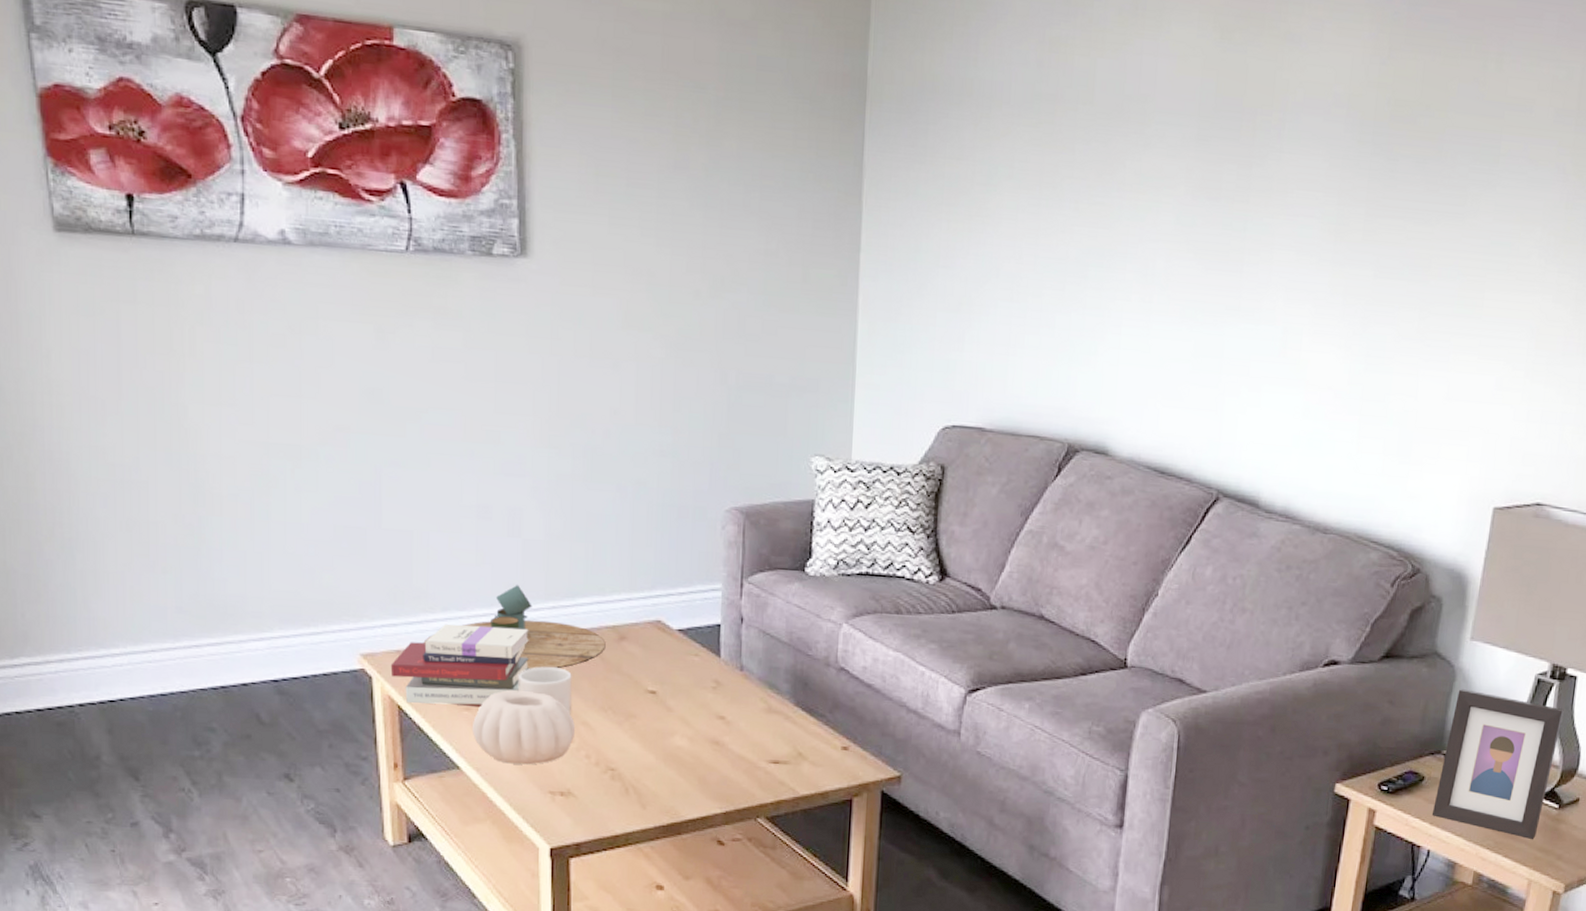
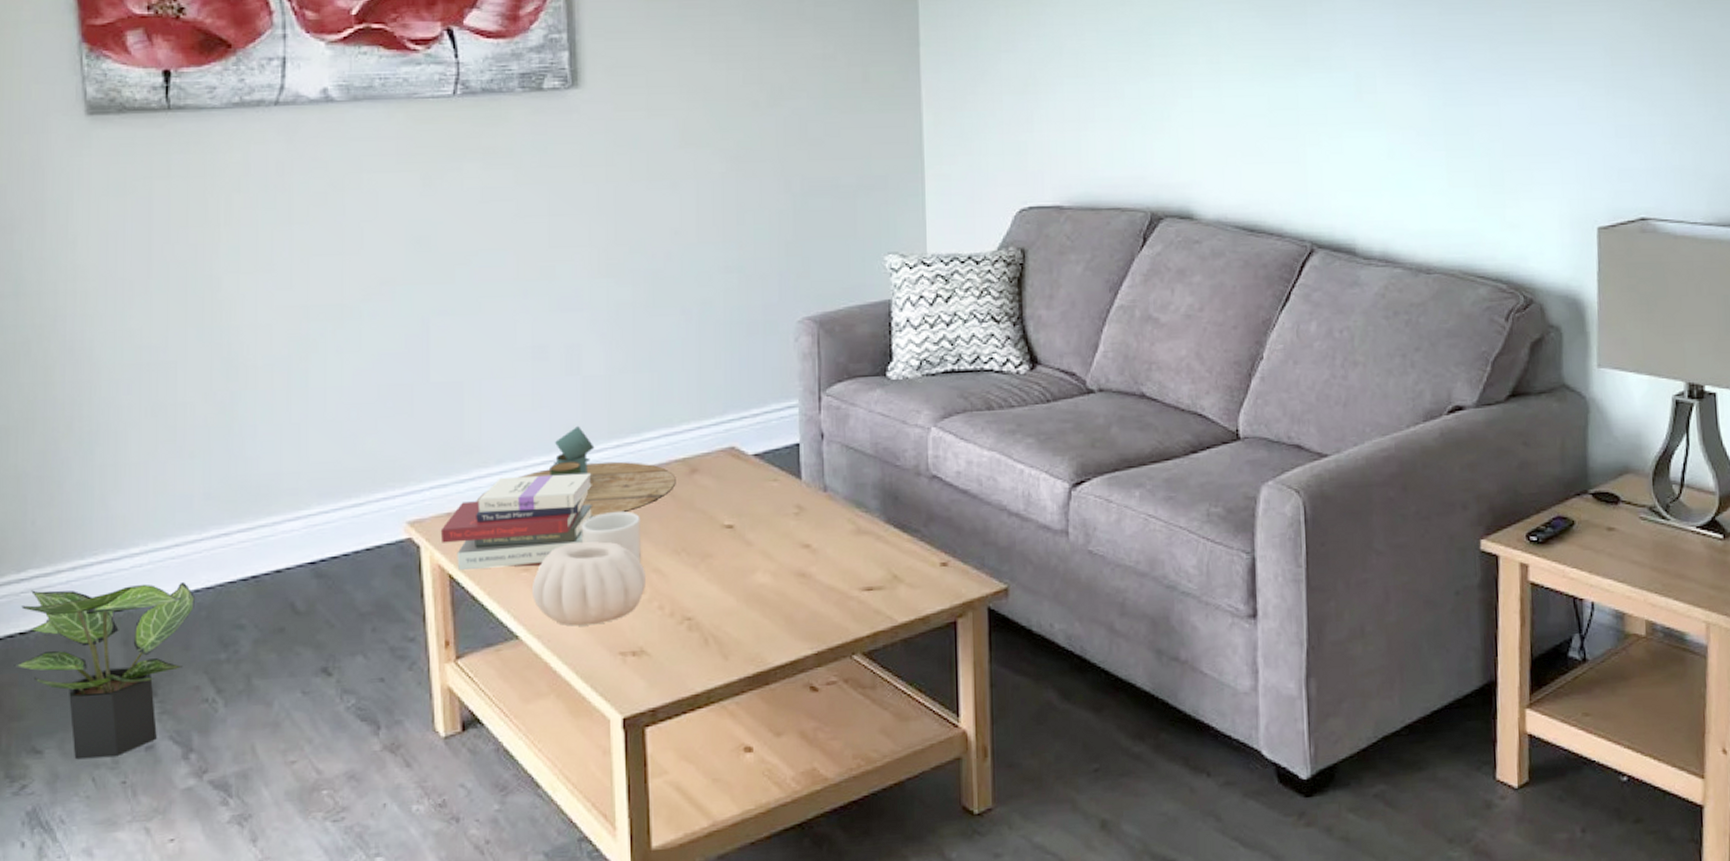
potted plant: none [12,676,172,828] -> present [14,581,196,758]
picture frame: present [1431,689,1564,840] -> none [1589,420,1710,578]

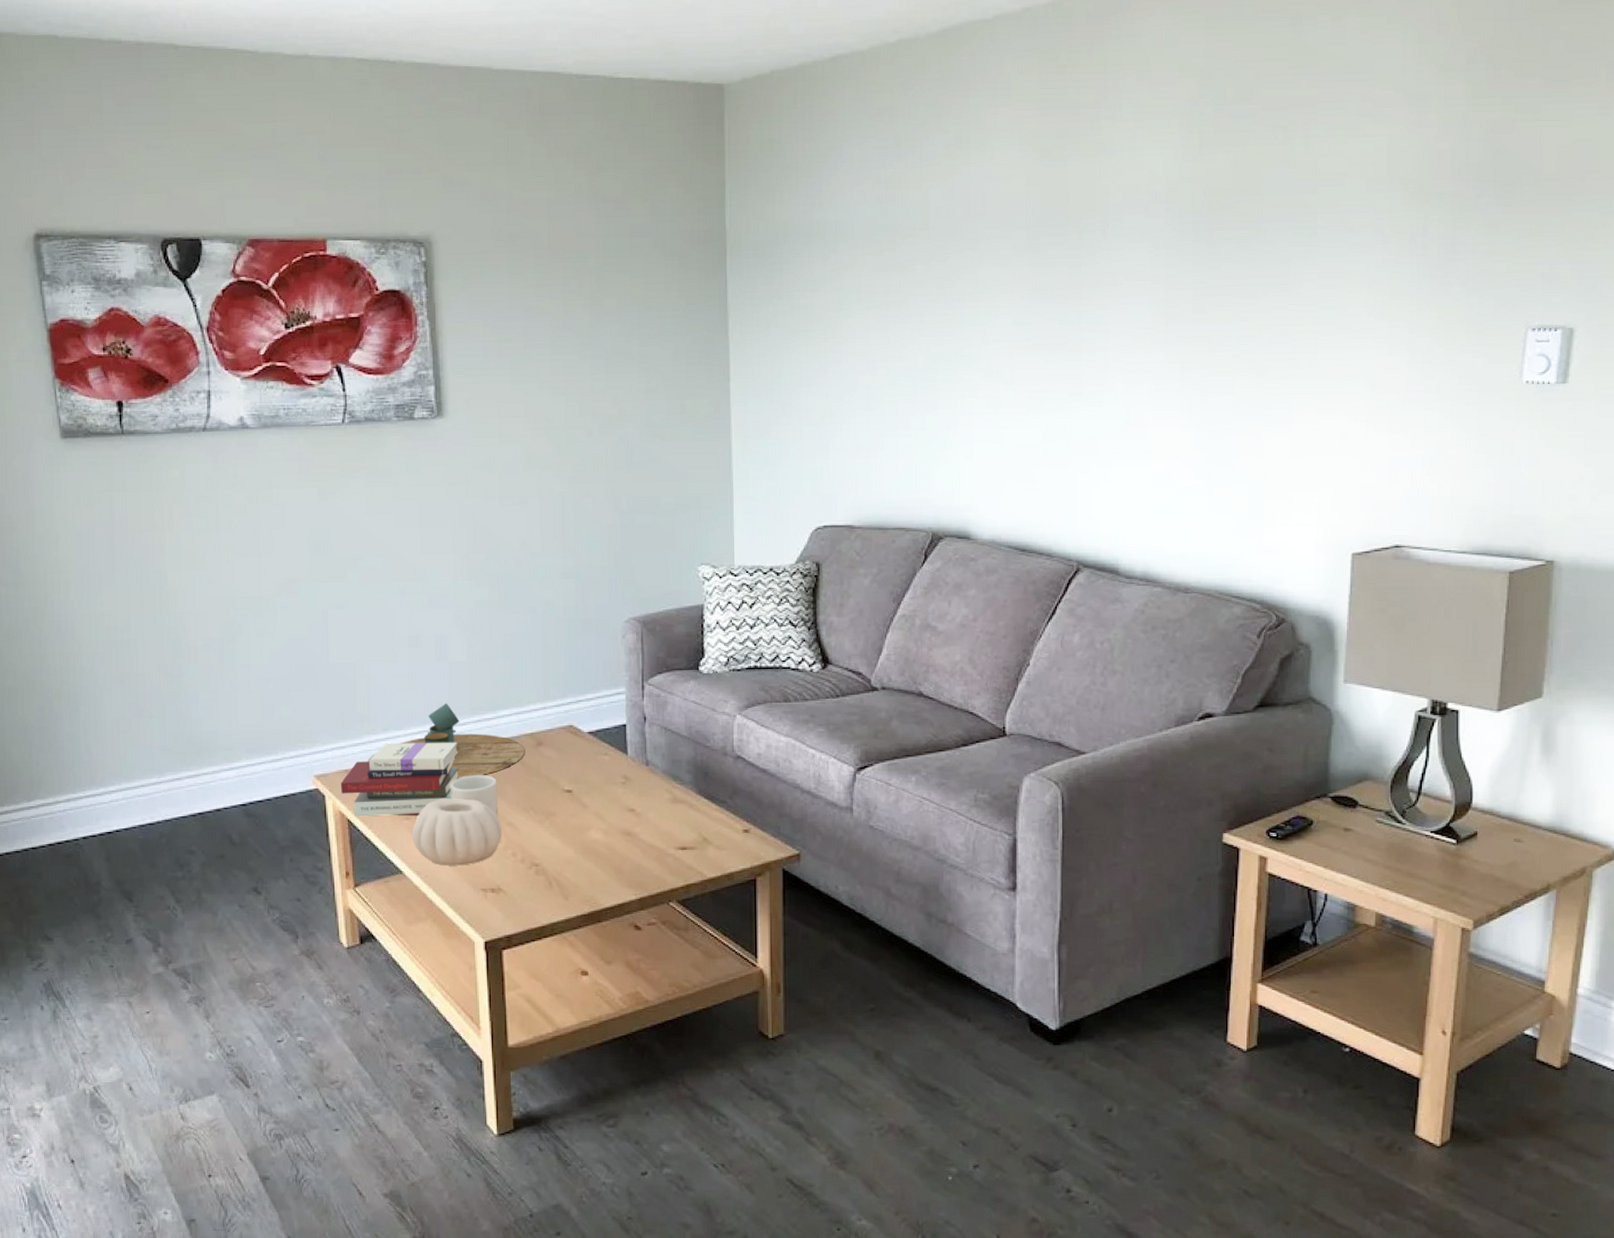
potted plant: present [14,581,196,758] -> none [29,814,158,946]

